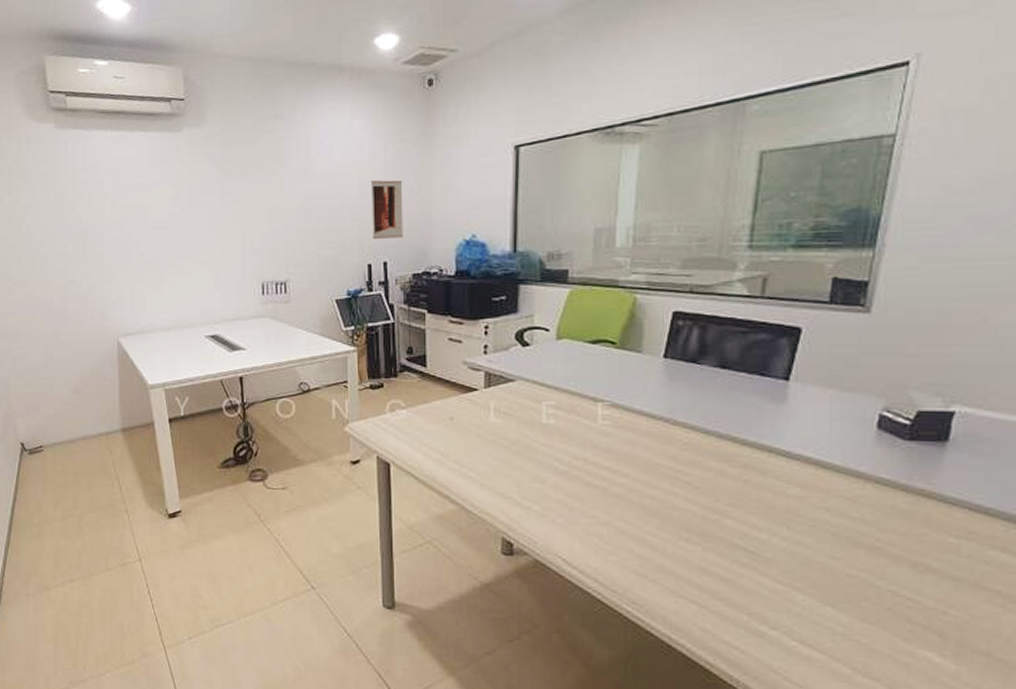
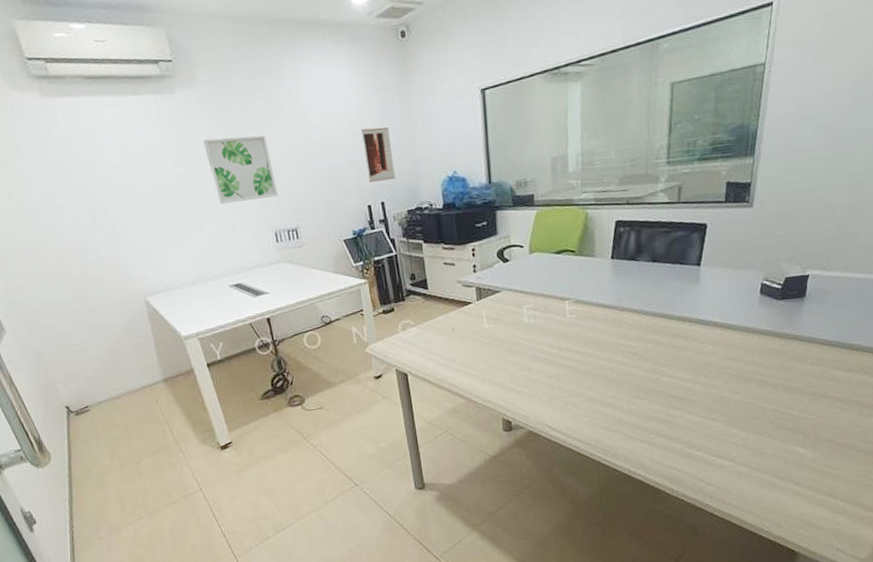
wall art: none [203,179,271,249] -> present [203,135,278,205]

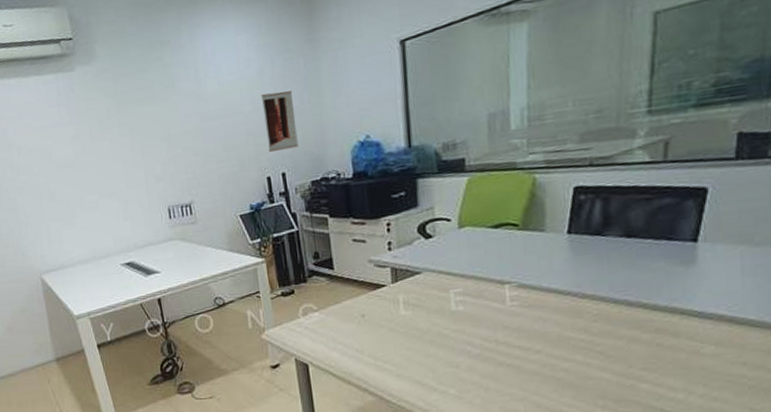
wall art: present [203,135,278,205] -> none [100,107,172,181]

